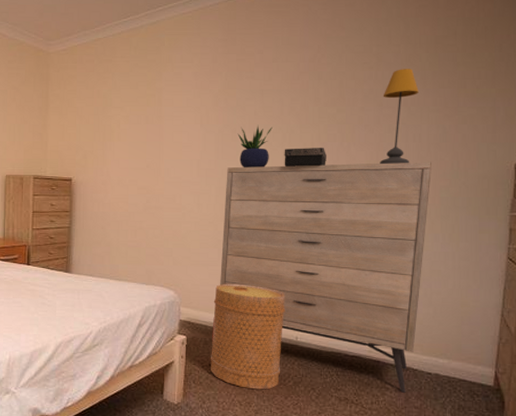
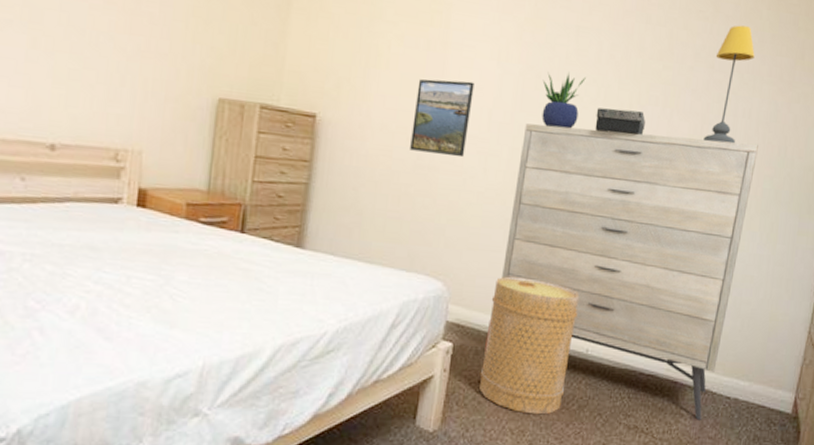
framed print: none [141,142,184,198] -> present [410,79,475,158]

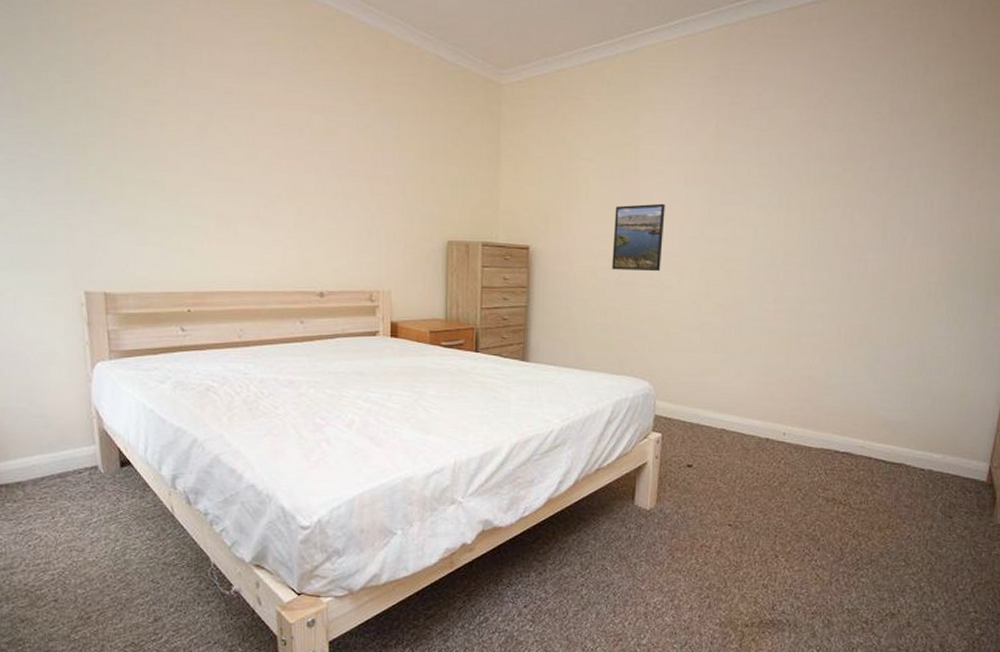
basket: present [479,276,580,415] -> none [687,373,774,492]
dresser: present [502,123,758,420] -> none [702,233,942,491]
potted plant: present [541,71,586,129] -> none [727,184,768,237]
decorative box: present [595,108,646,135] -> none [779,213,828,236]
table lamp: present [703,25,755,144] -> none [886,121,934,236]

